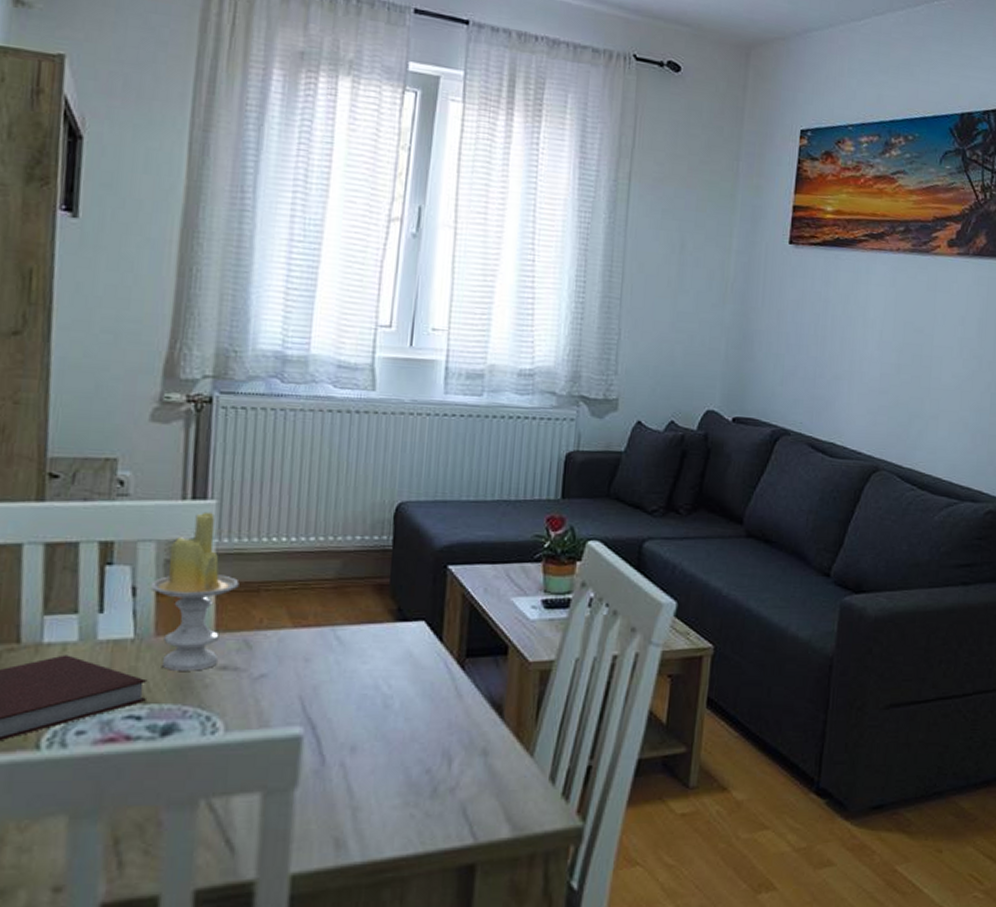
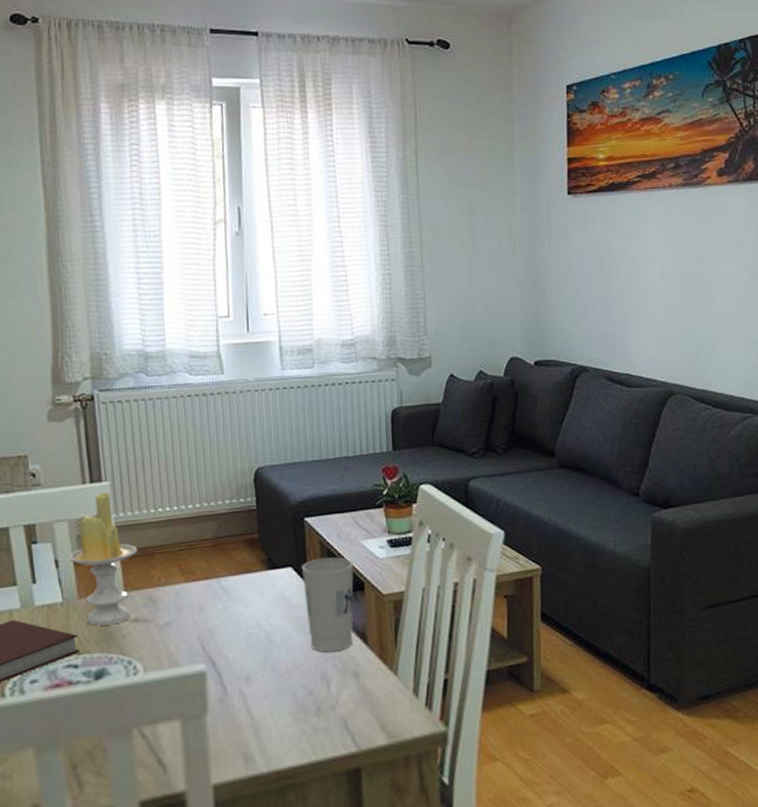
cup: none [435,614,500,724] -> present [301,557,354,652]

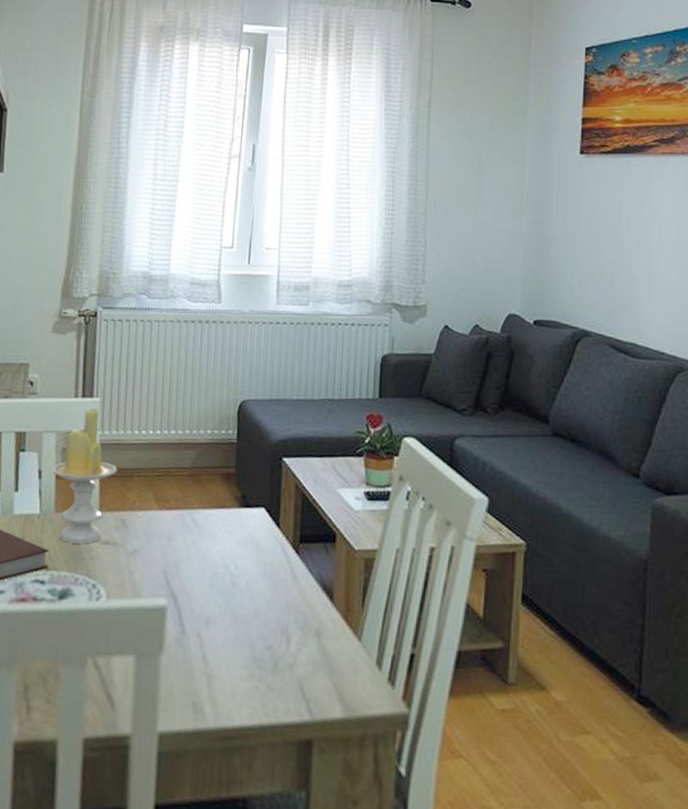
cup: present [301,557,354,652] -> none [274,502,328,606]

